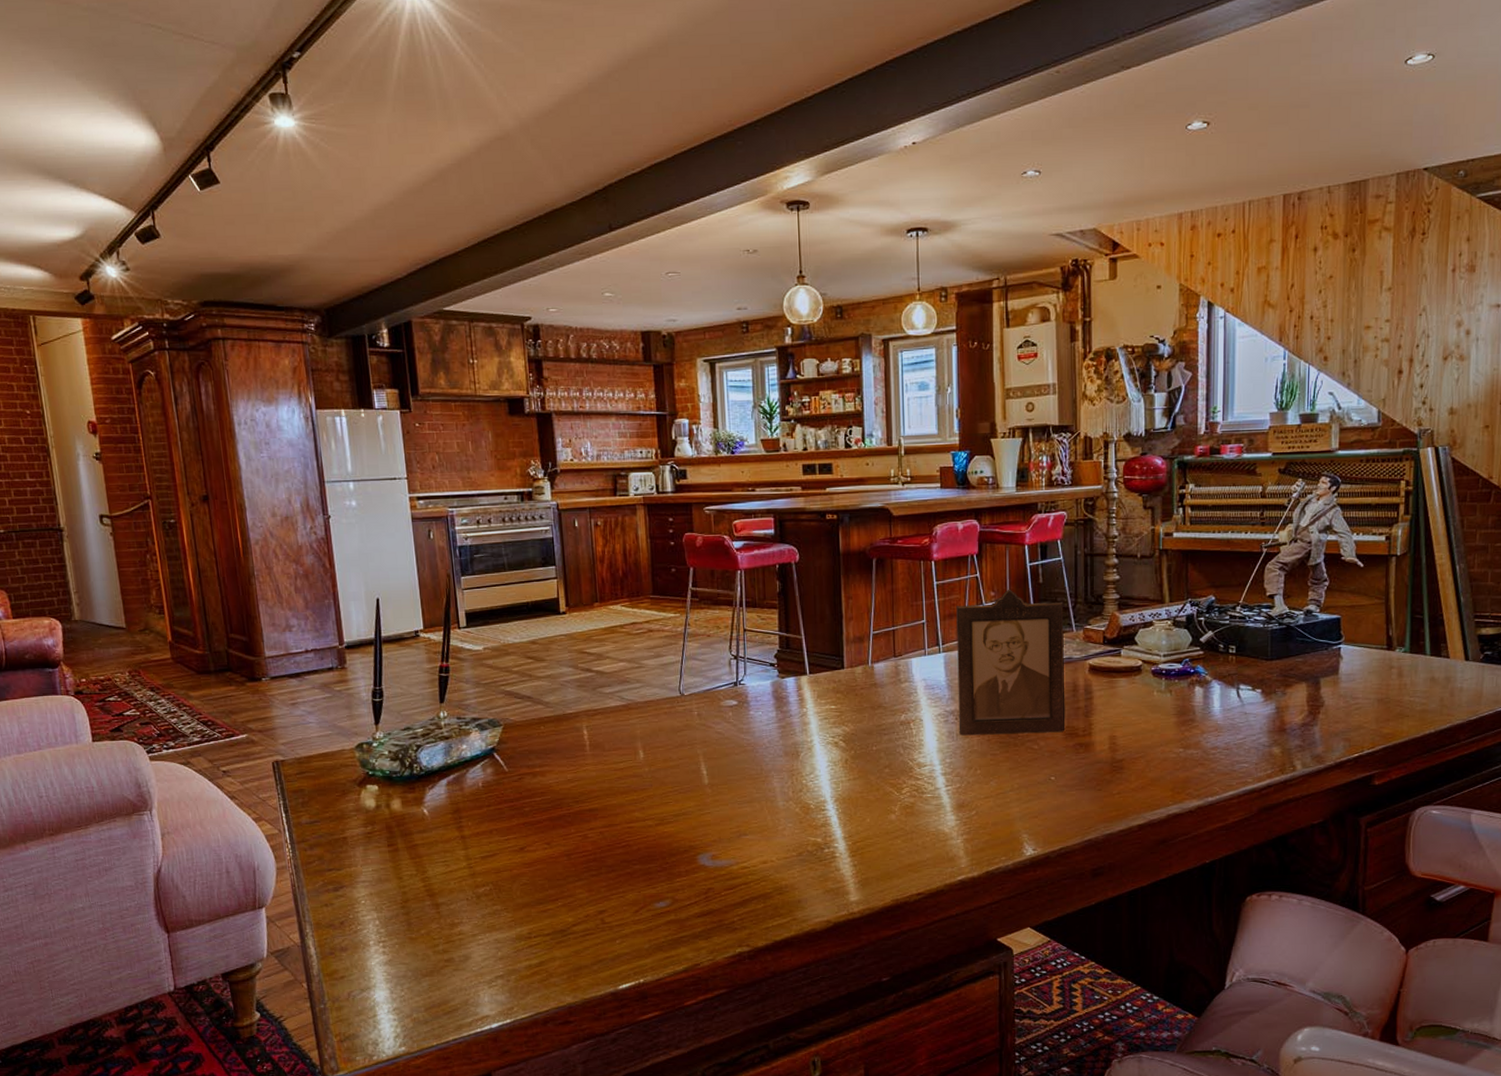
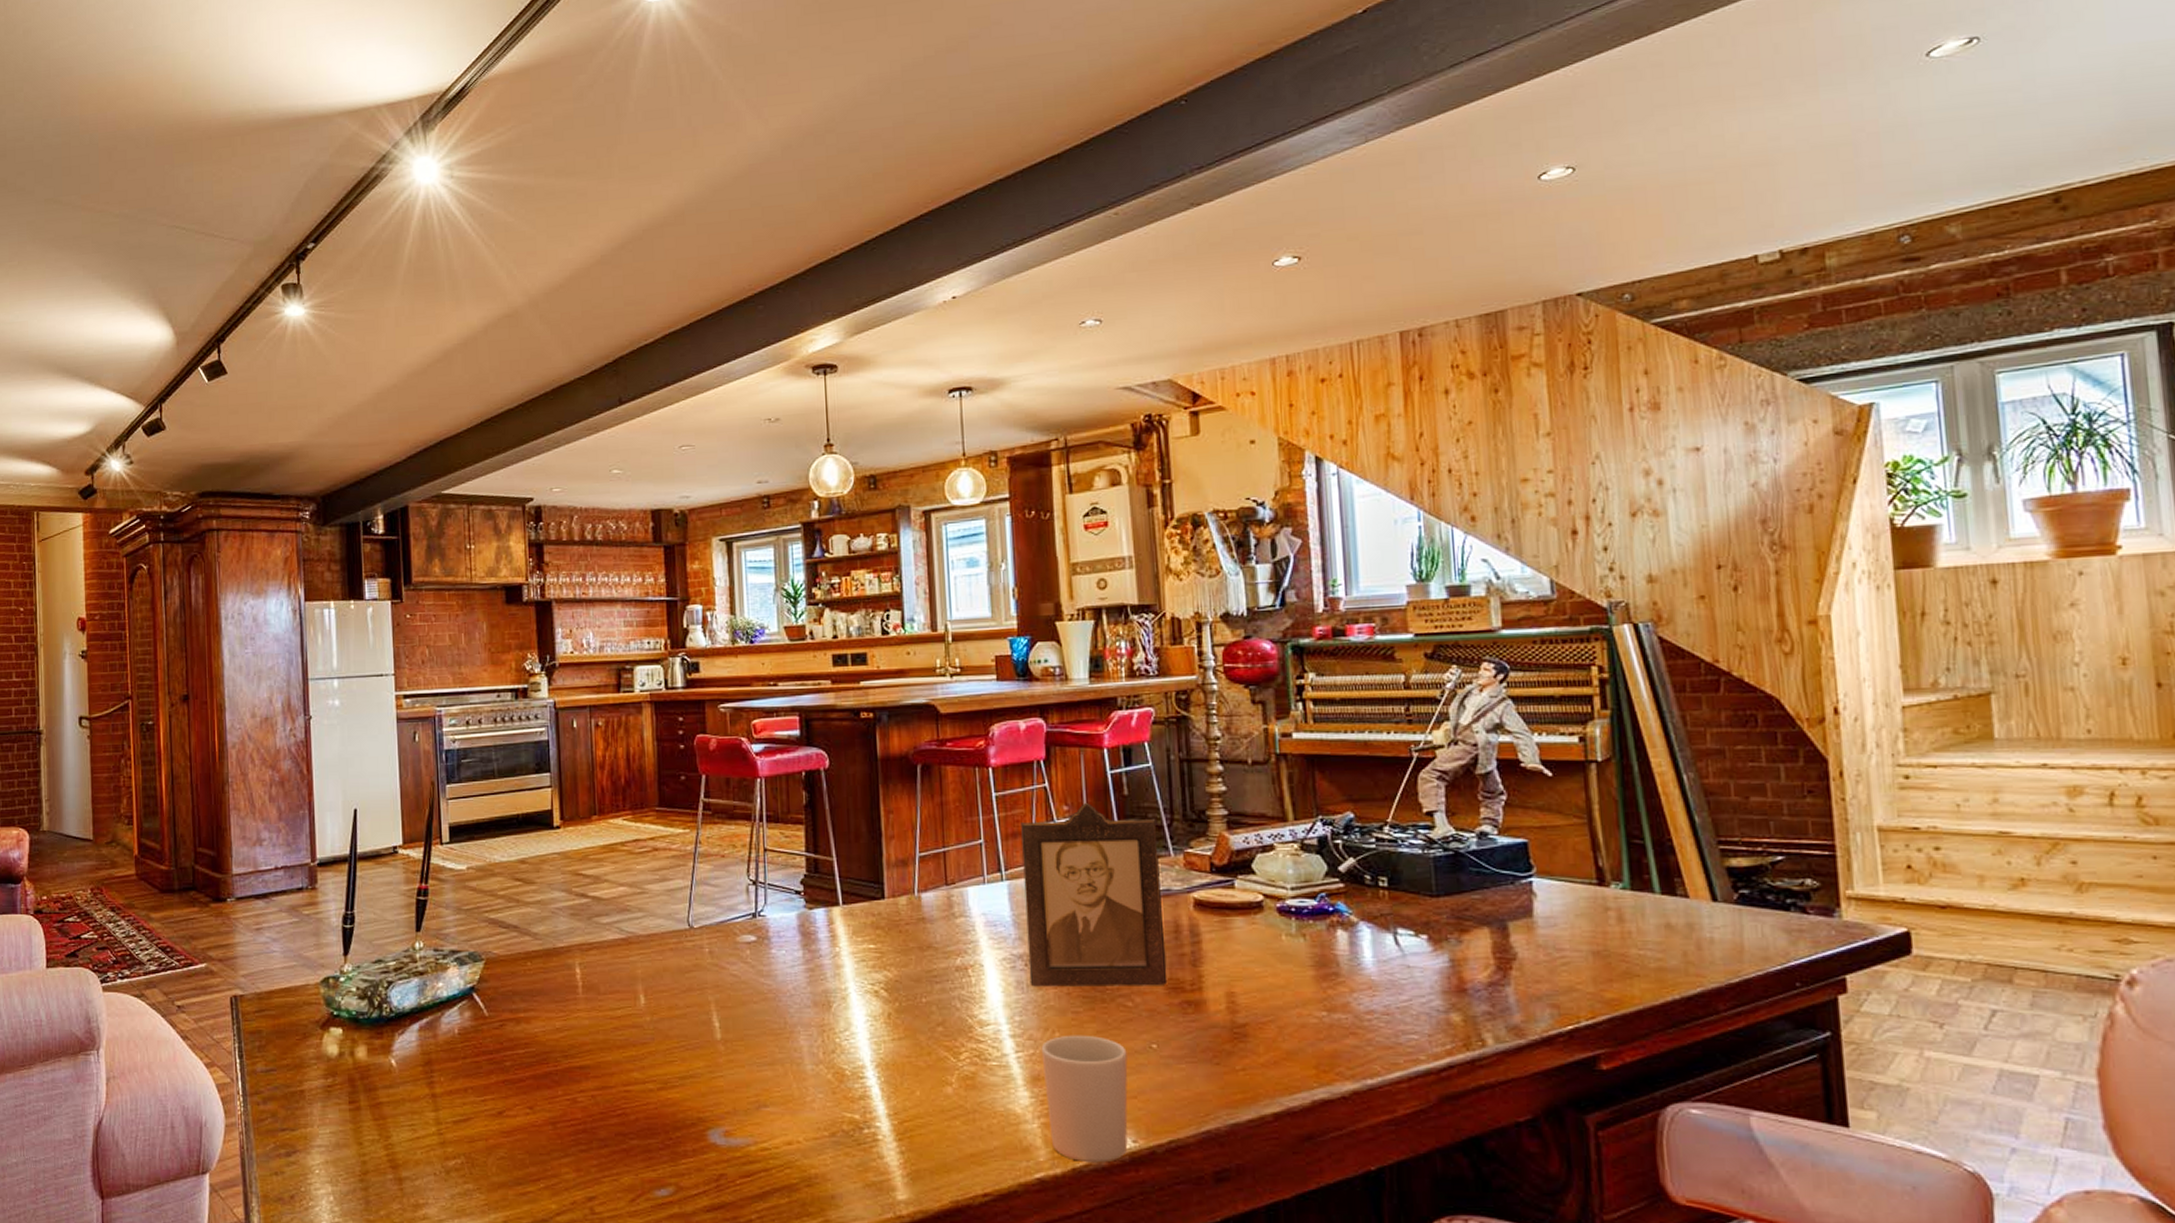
mug: none [966,771,1032,867] -> present [1041,1035,1128,1163]

